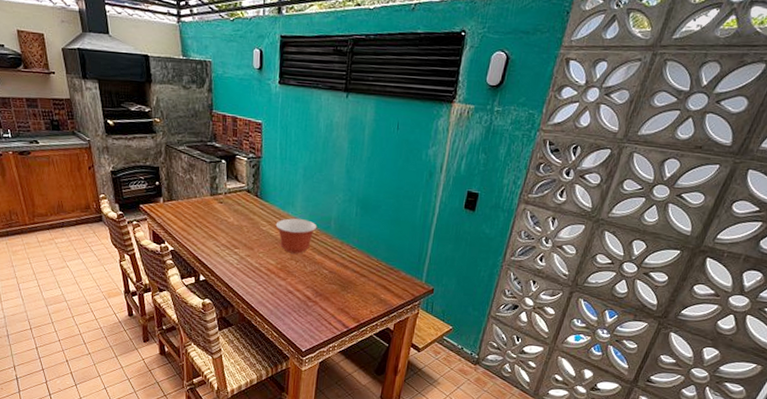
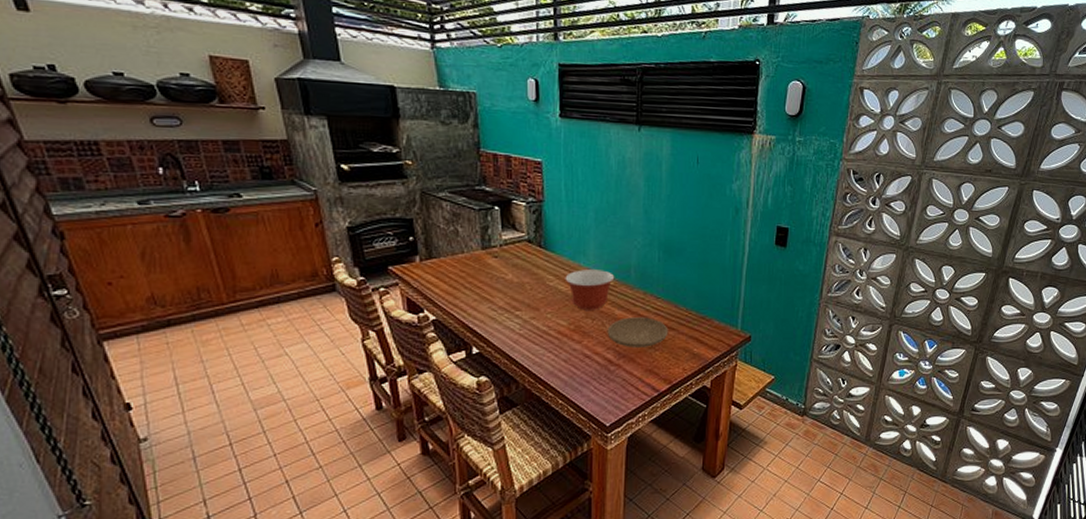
plate: none [307,262,360,289] -> present [607,317,669,347]

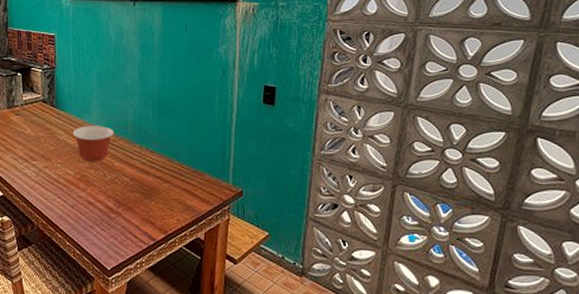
plate: present [607,317,669,347] -> none [108,169,163,197]

